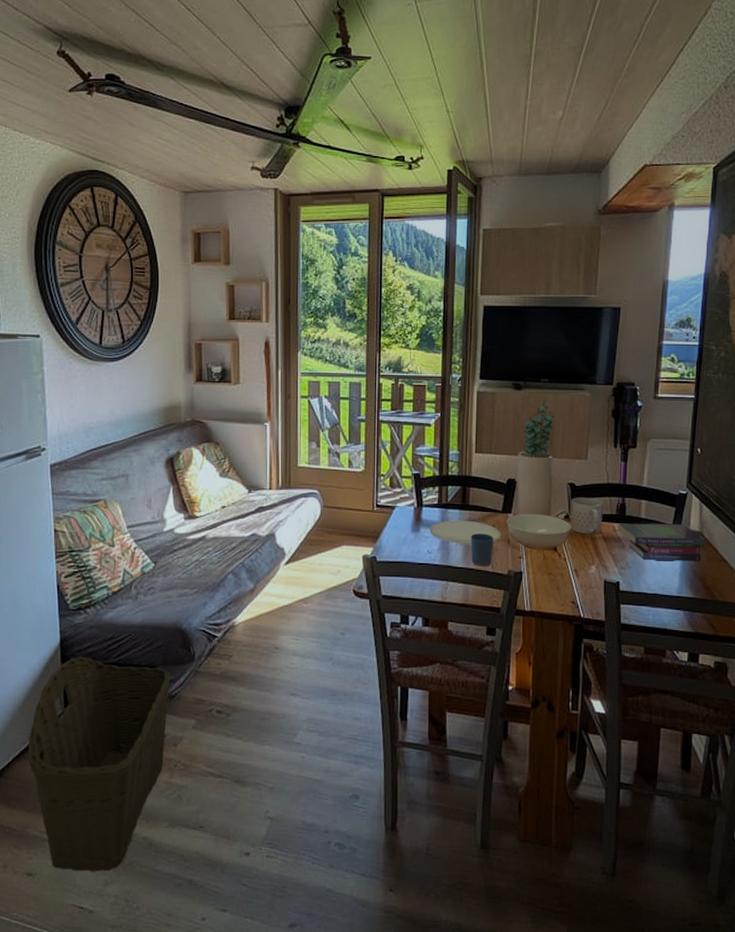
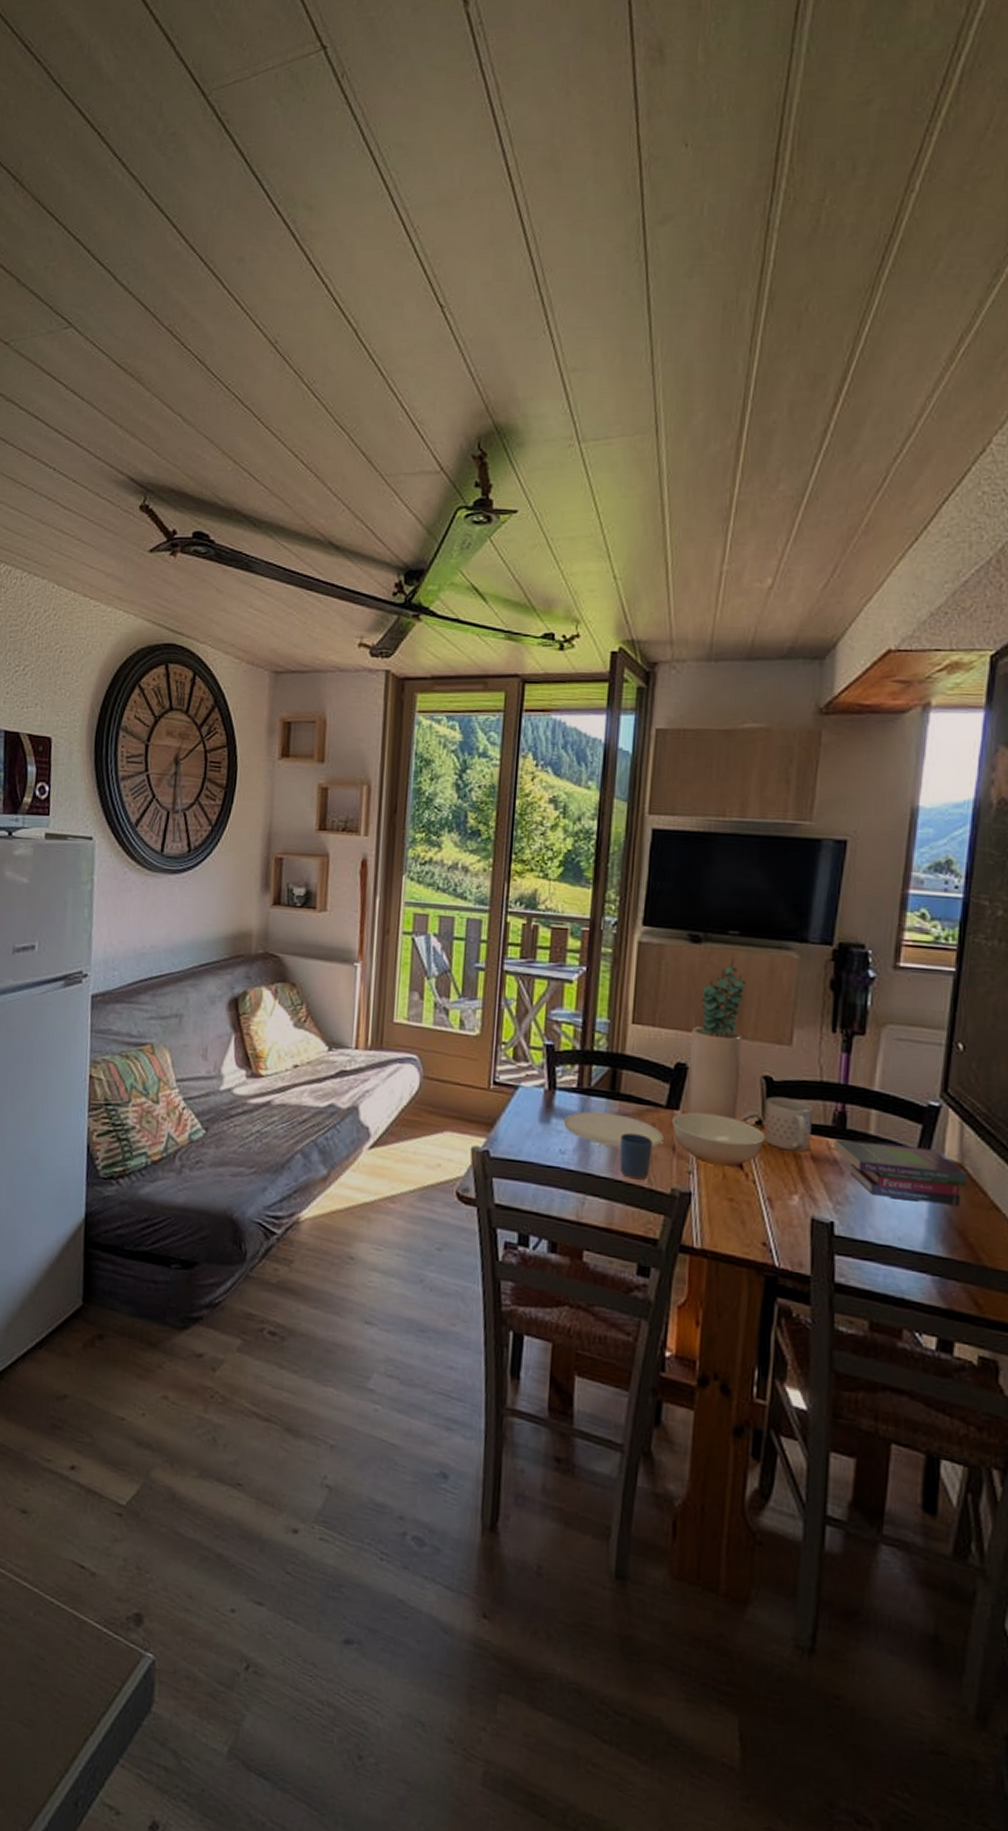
wicker basket: present [28,656,171,872] -> none [35,1237,215,1523]

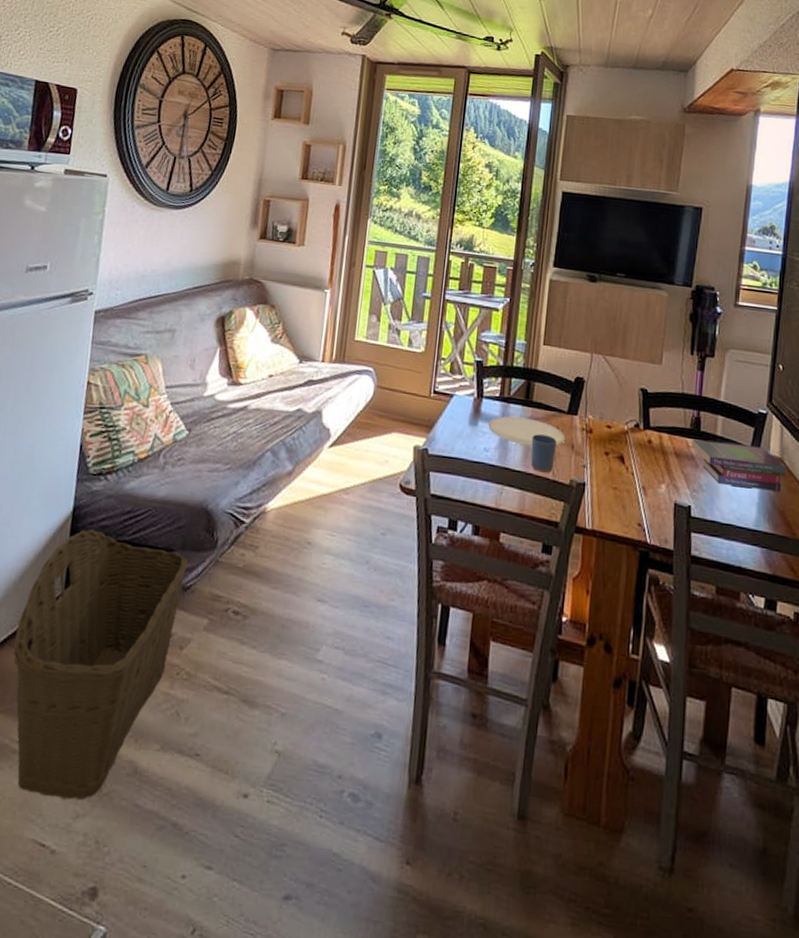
wicker basket: none [35,1237,215,1523] -> present [13,528,189,800]
bowl: present [671,1112,766,1168] -> none [571,417,642,463]
vase: present [686,958,746,1120] -> none [582,295,629,423]
mug: present [764,1096,814,1152] -> none [640,405,677,450]

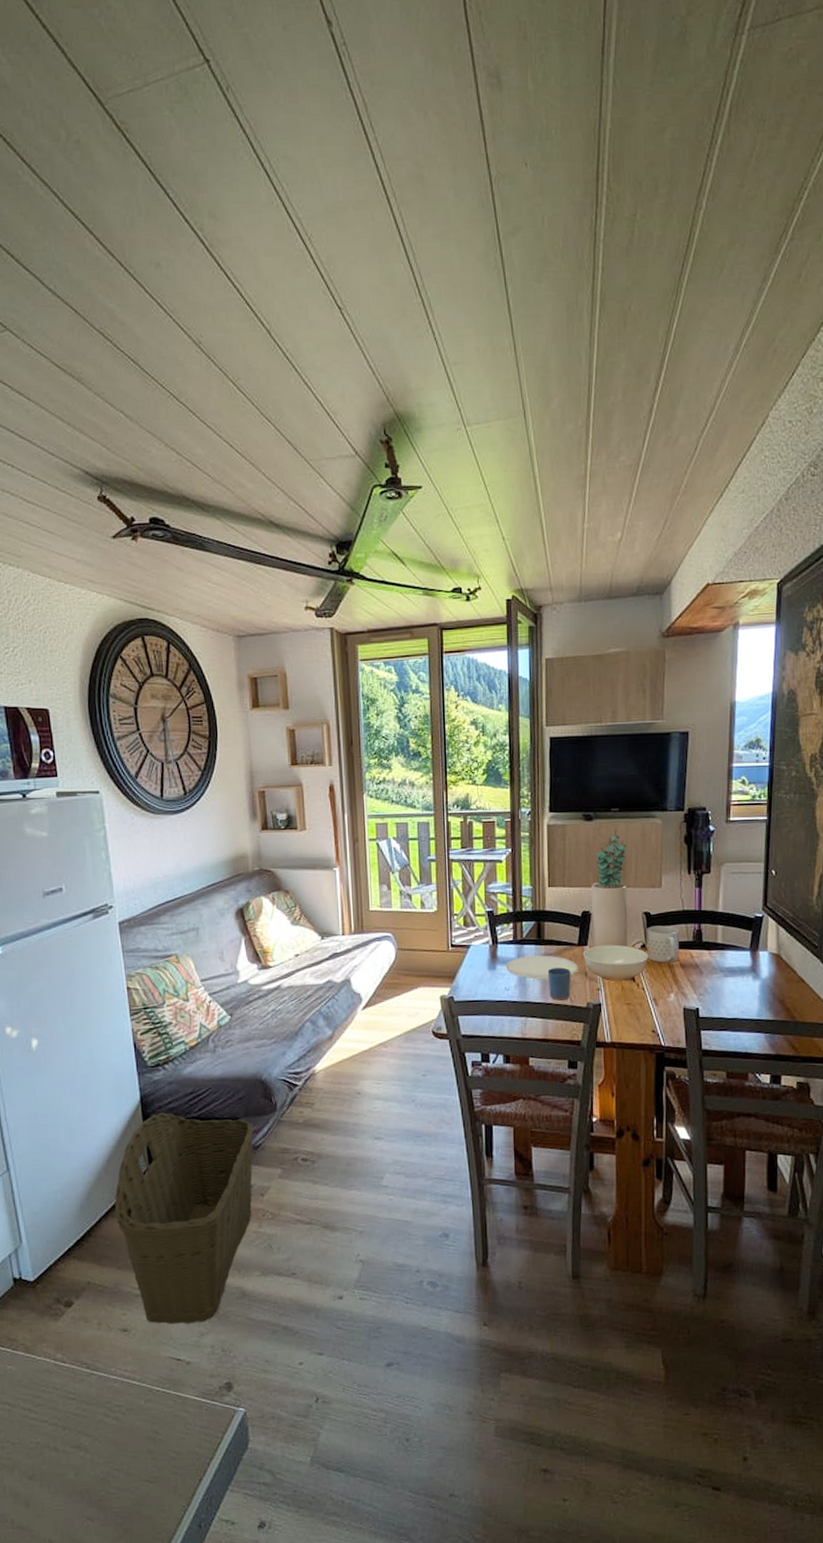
bowl: none [571,417,642,463] -> present [582,944,649,982]
vase: none [582,295,629,423] -> present [591,829,628,948]
mug: none [640,405,677,450] -> present [647,925,680,963]
books: present [691,439,787,492] -> none [695,947,784,986]

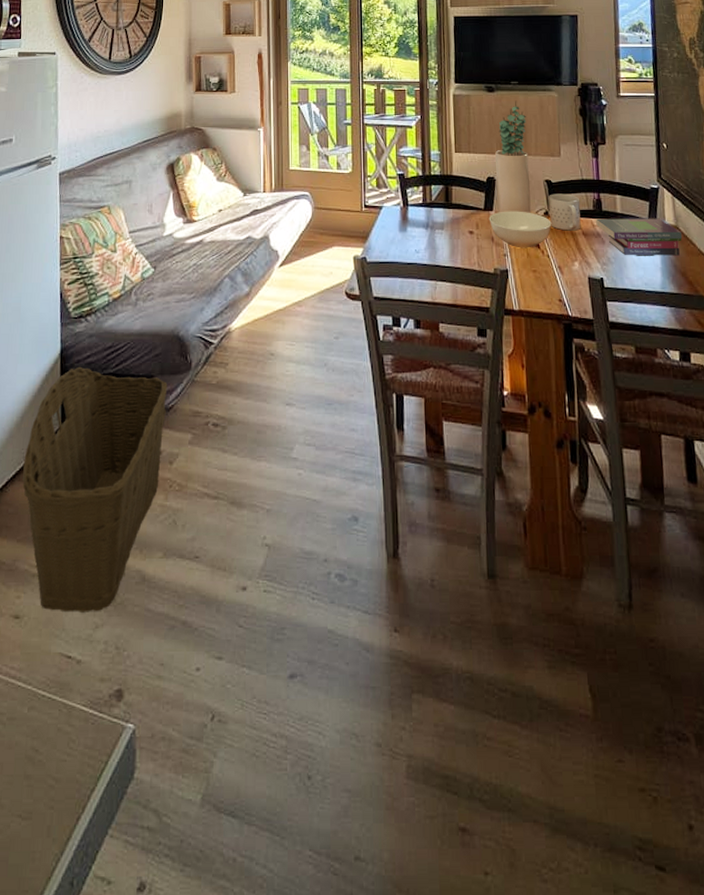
plate: present [505,955,578,981] -> none [416,219,485,244]
mug: present [547,967,571,1001] -> none [456,232,479,265]
books: none [695,947,784,986] -> present [596,218,683,256]

